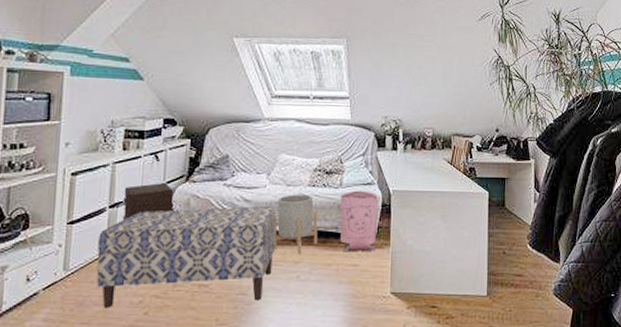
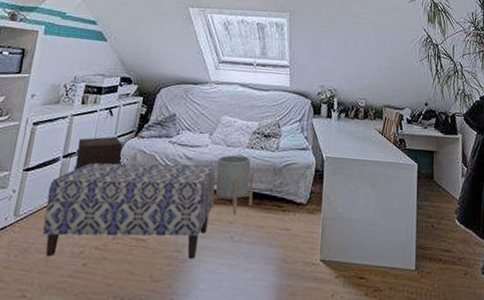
bag: present [340,190,378,252] -> none [274,154,312,216]

